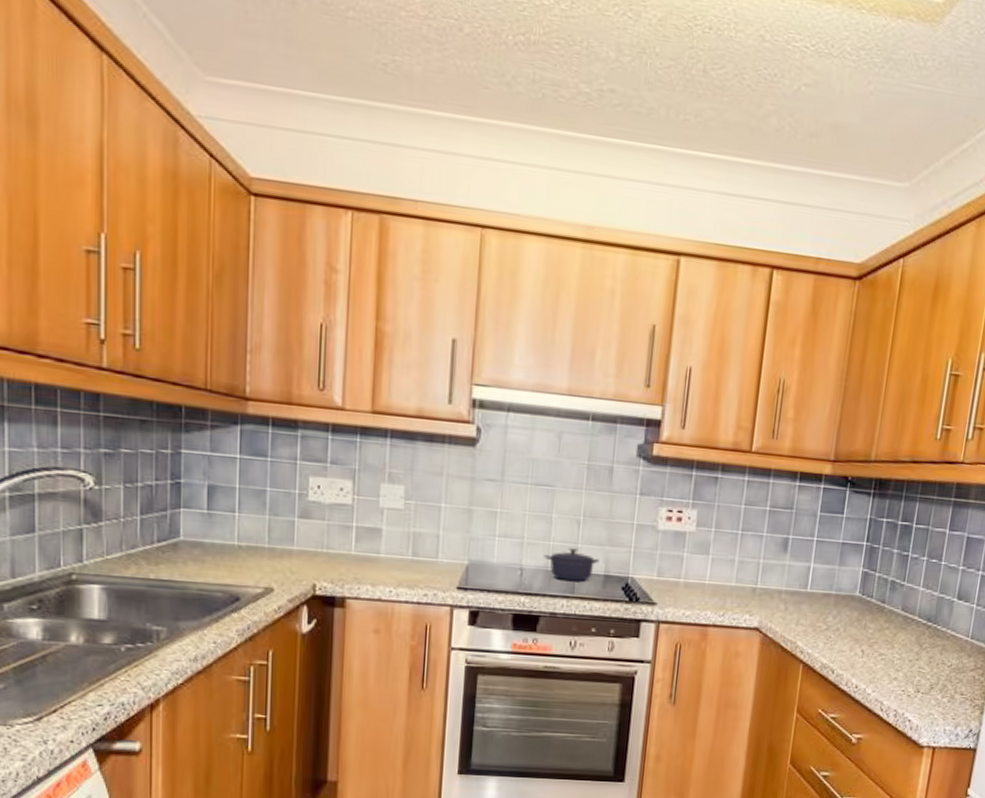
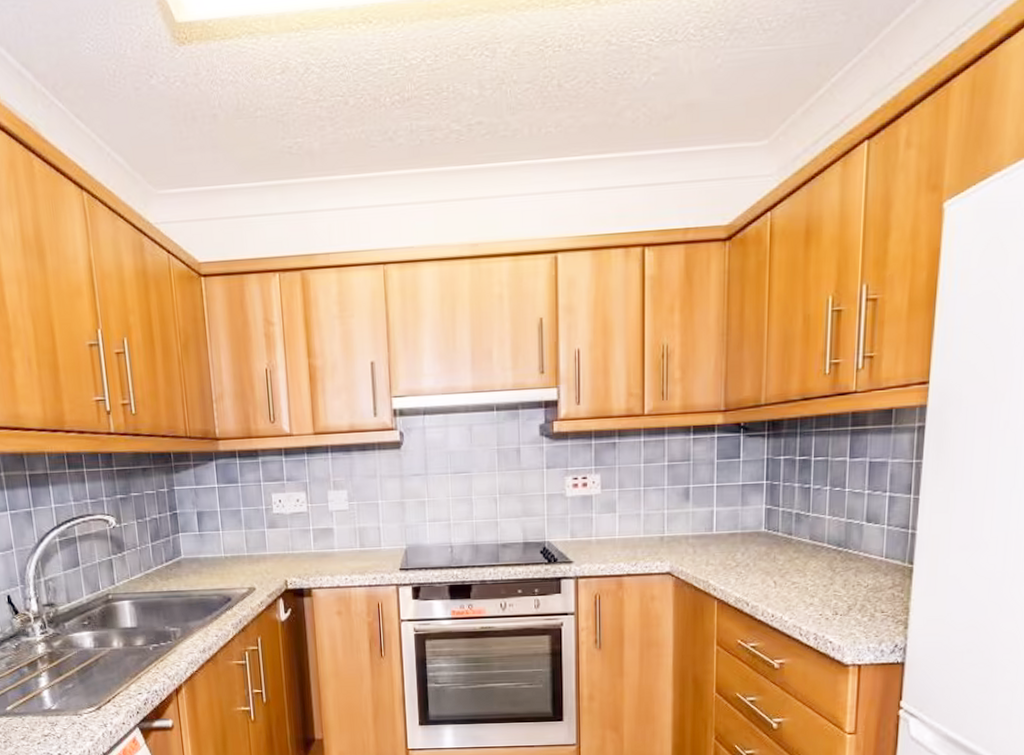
cooking pot: present [544,548,599,582] -> none [469,523,517,552]

